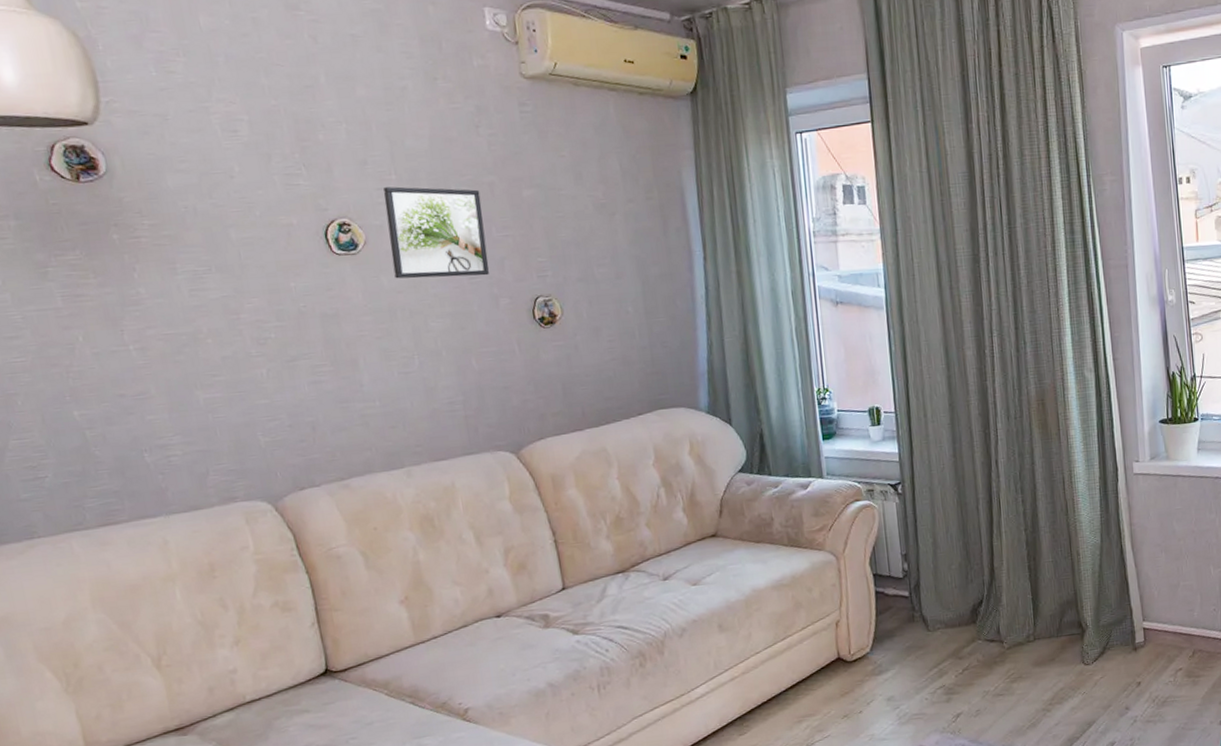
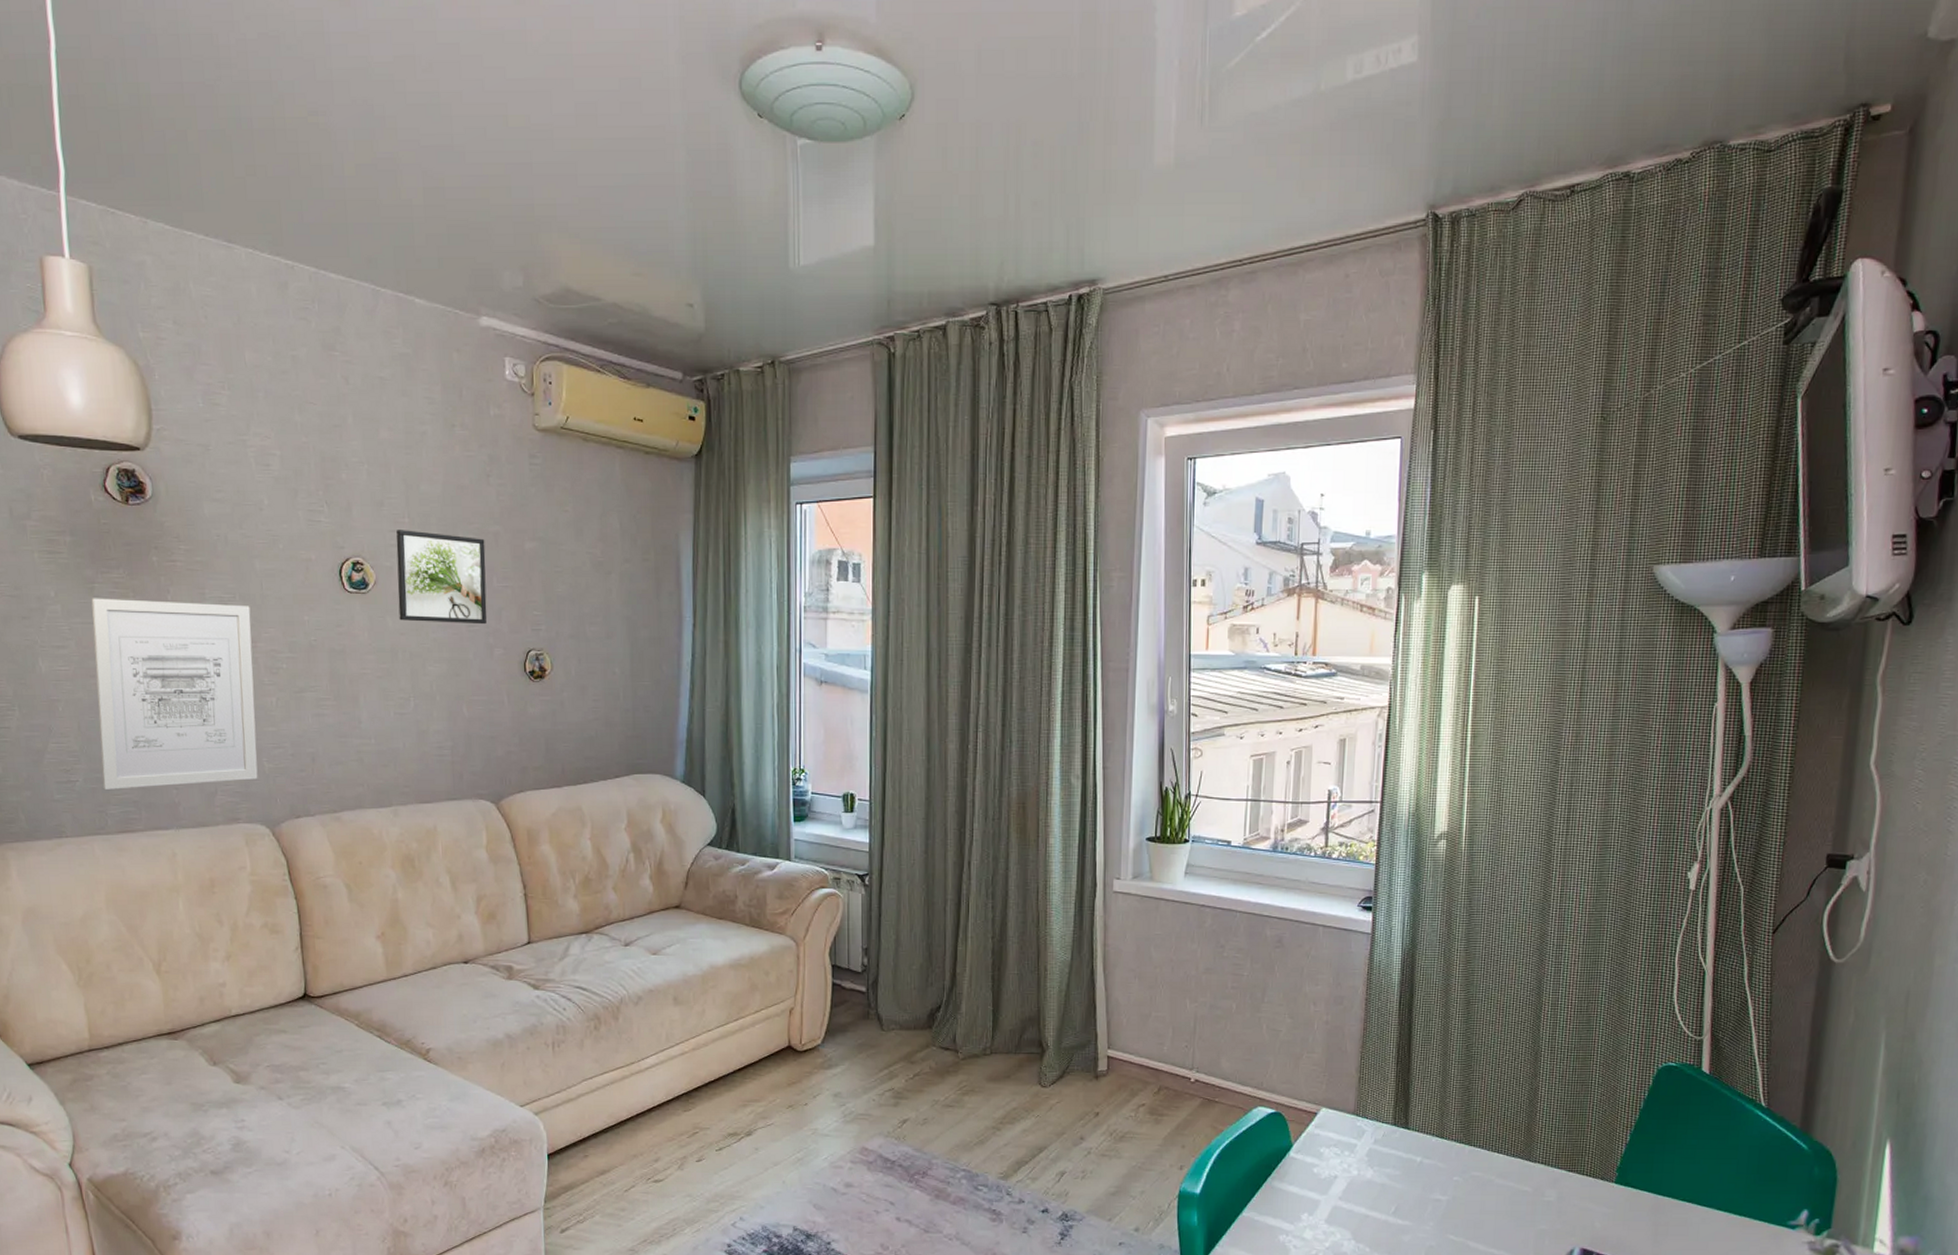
wall art: none [45,277,254,483] -> present [91,598,258,789]

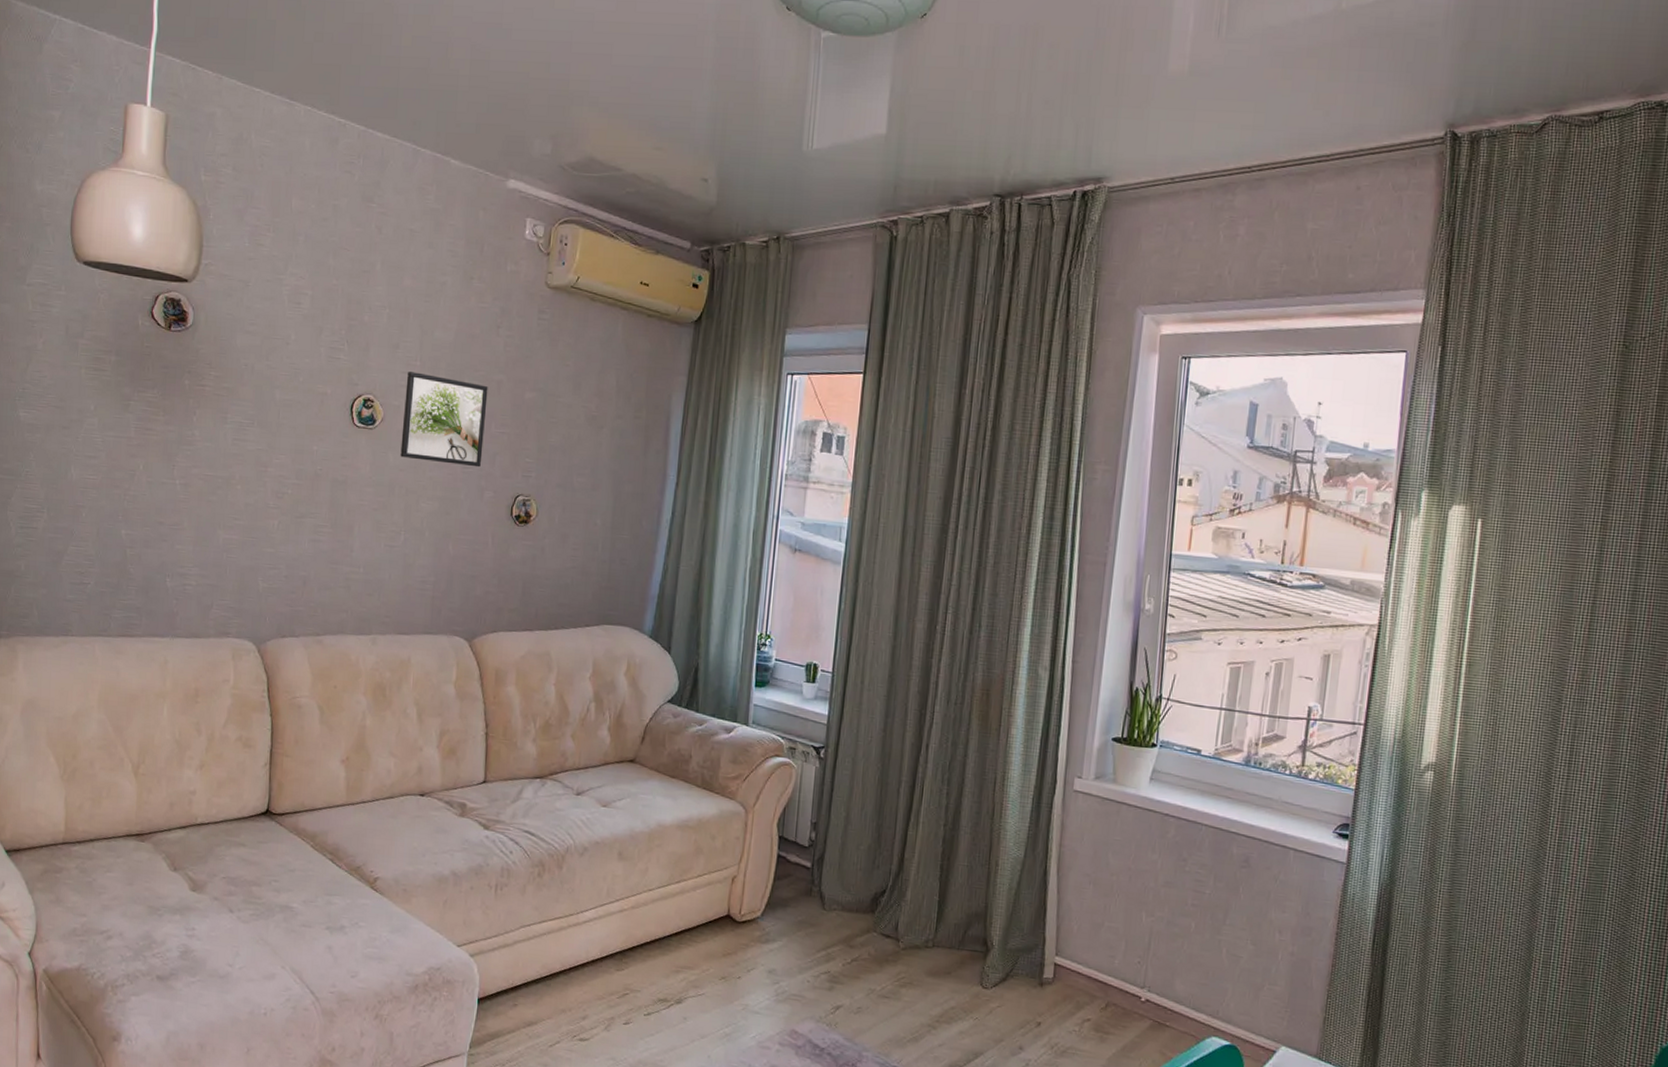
wall art: present [91,598,258,789] -> none [111,414,266,597]

